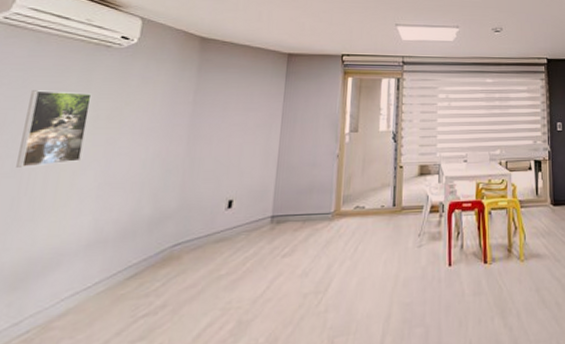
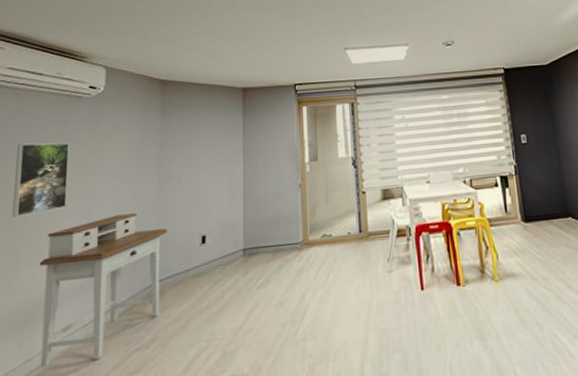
desk: none [29,172,193,331] -> present [39,213,168,367]

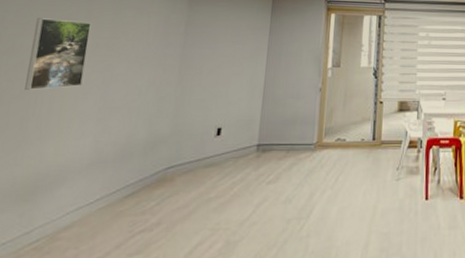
desk: present [39,213,168,367] -> none [39,99,184,240]

